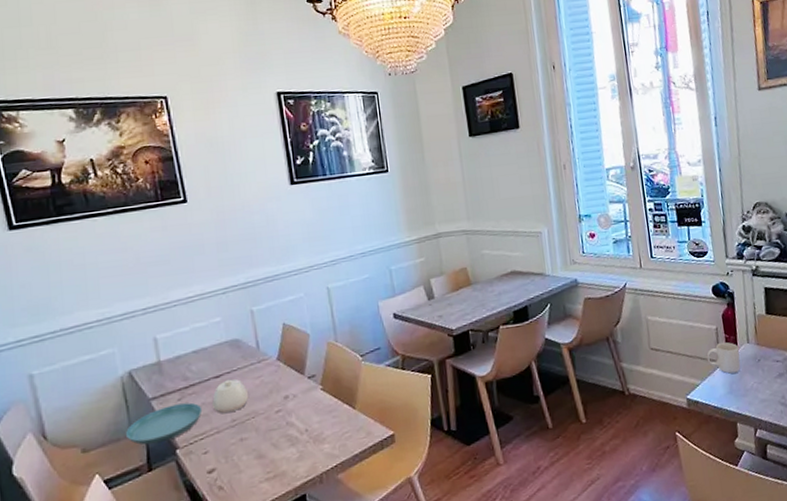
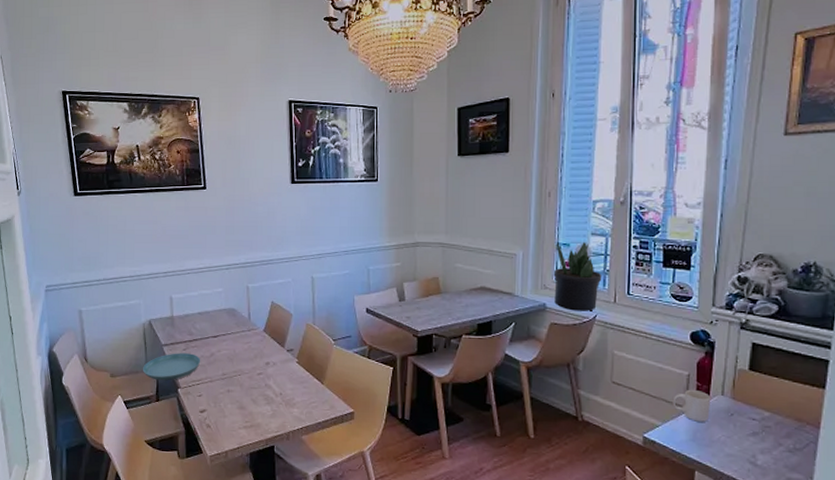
sugar bowl: present [212,379,249,413] -> none [209,340,238,367]
planter: none [579,211,626,283] -> present [553,242,602,311]

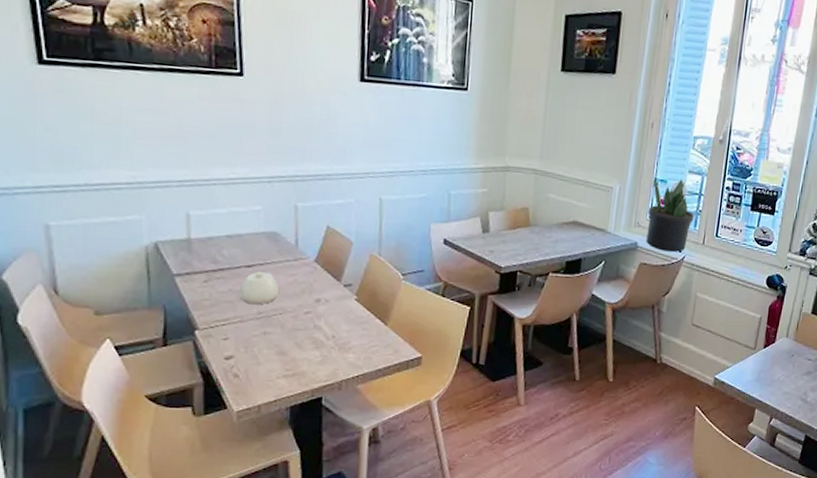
saucer: present [142,353,201,381] -> none [143,285,229,321]
sugar bowl: none [209,340,238,367] -> present [240,271,280,304]
cup: present [672,389,711,422] -> none [743,331,777,363]

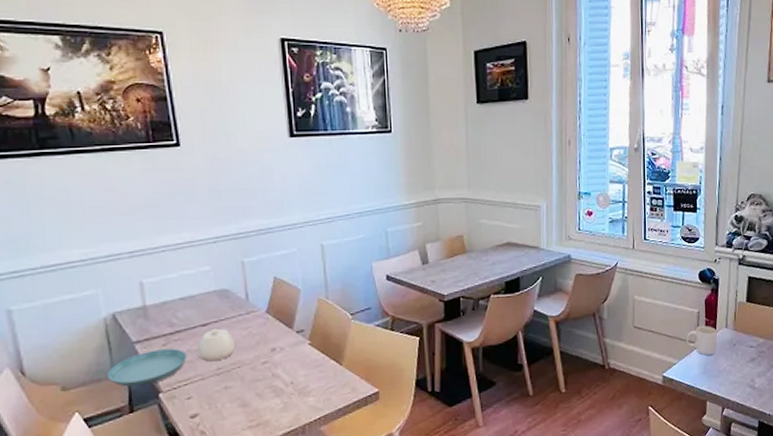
saucer: none [143,285,229,321] -> present [107,348,188,387]
planter: present [646,178,695,252] -> none [576,190,621,260]
cup: none [743,331,777,363] -> present [686,325,718,355]

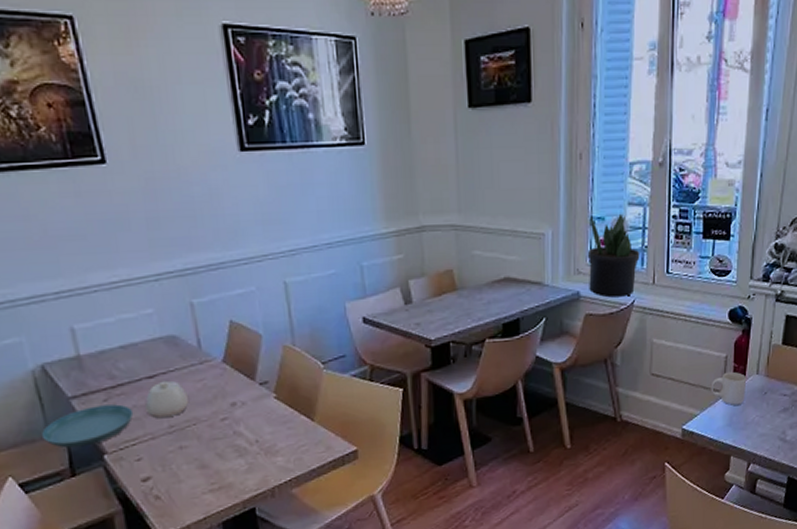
planter: none [576,190,621,260] -> present [587,214,640,298]

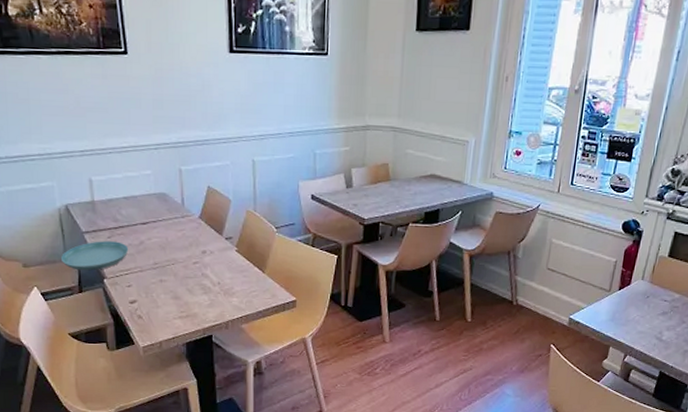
sugar bowl: present [145,380,190,418] -> none [138,227,171,256]
planter: present [587,214,640,298] -> none [501,130,550,201]
cup: present [710,371,747,405] -> none [598,274,633,304]

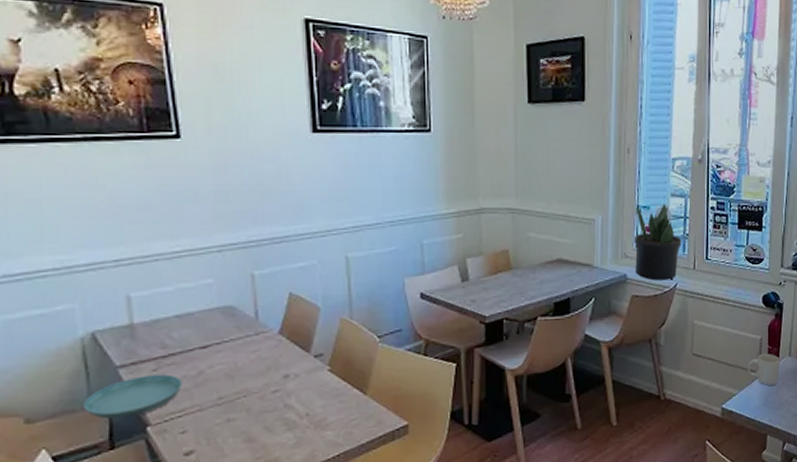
planter: none [501,130,550,201] -> present [634,204,682,281]
cup: none [598,274,633,304] -> present [747,353,781,386]

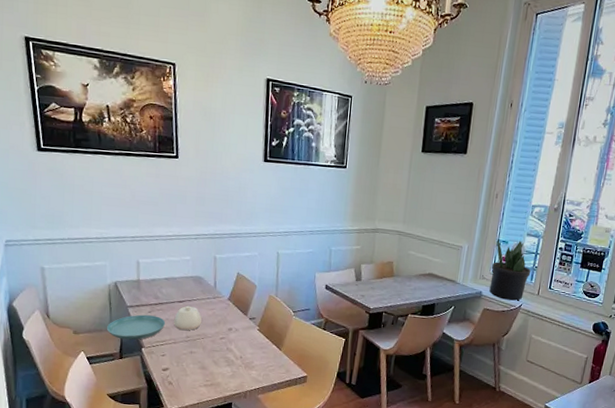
sugar bowl: none [196,351,242,389] -> present [174,305,203,330]
cup: present [747,353,781,386] -> none [571,369,601,396]

